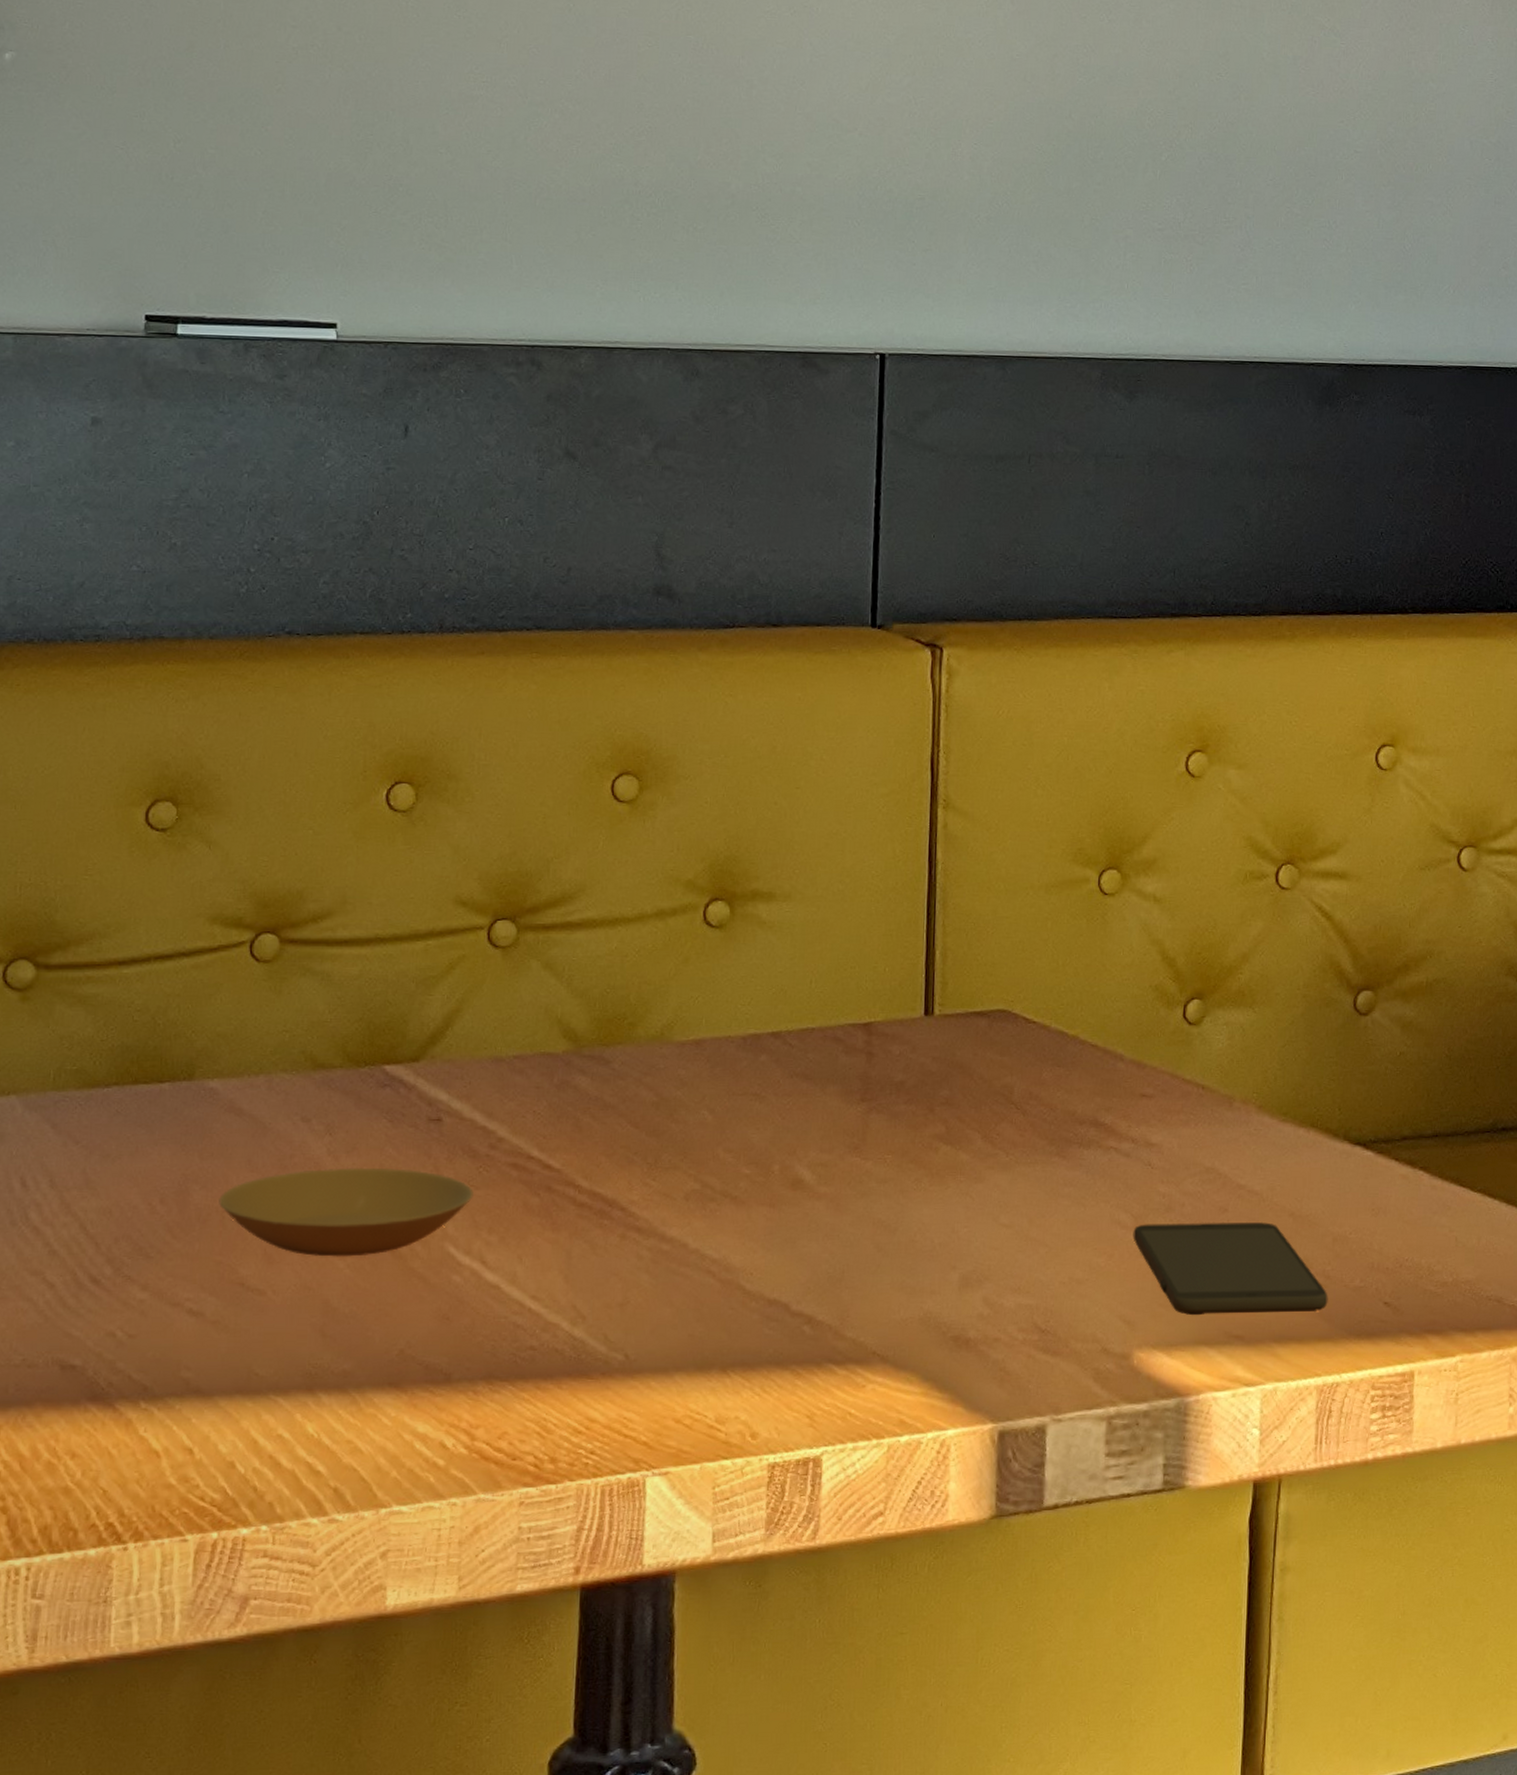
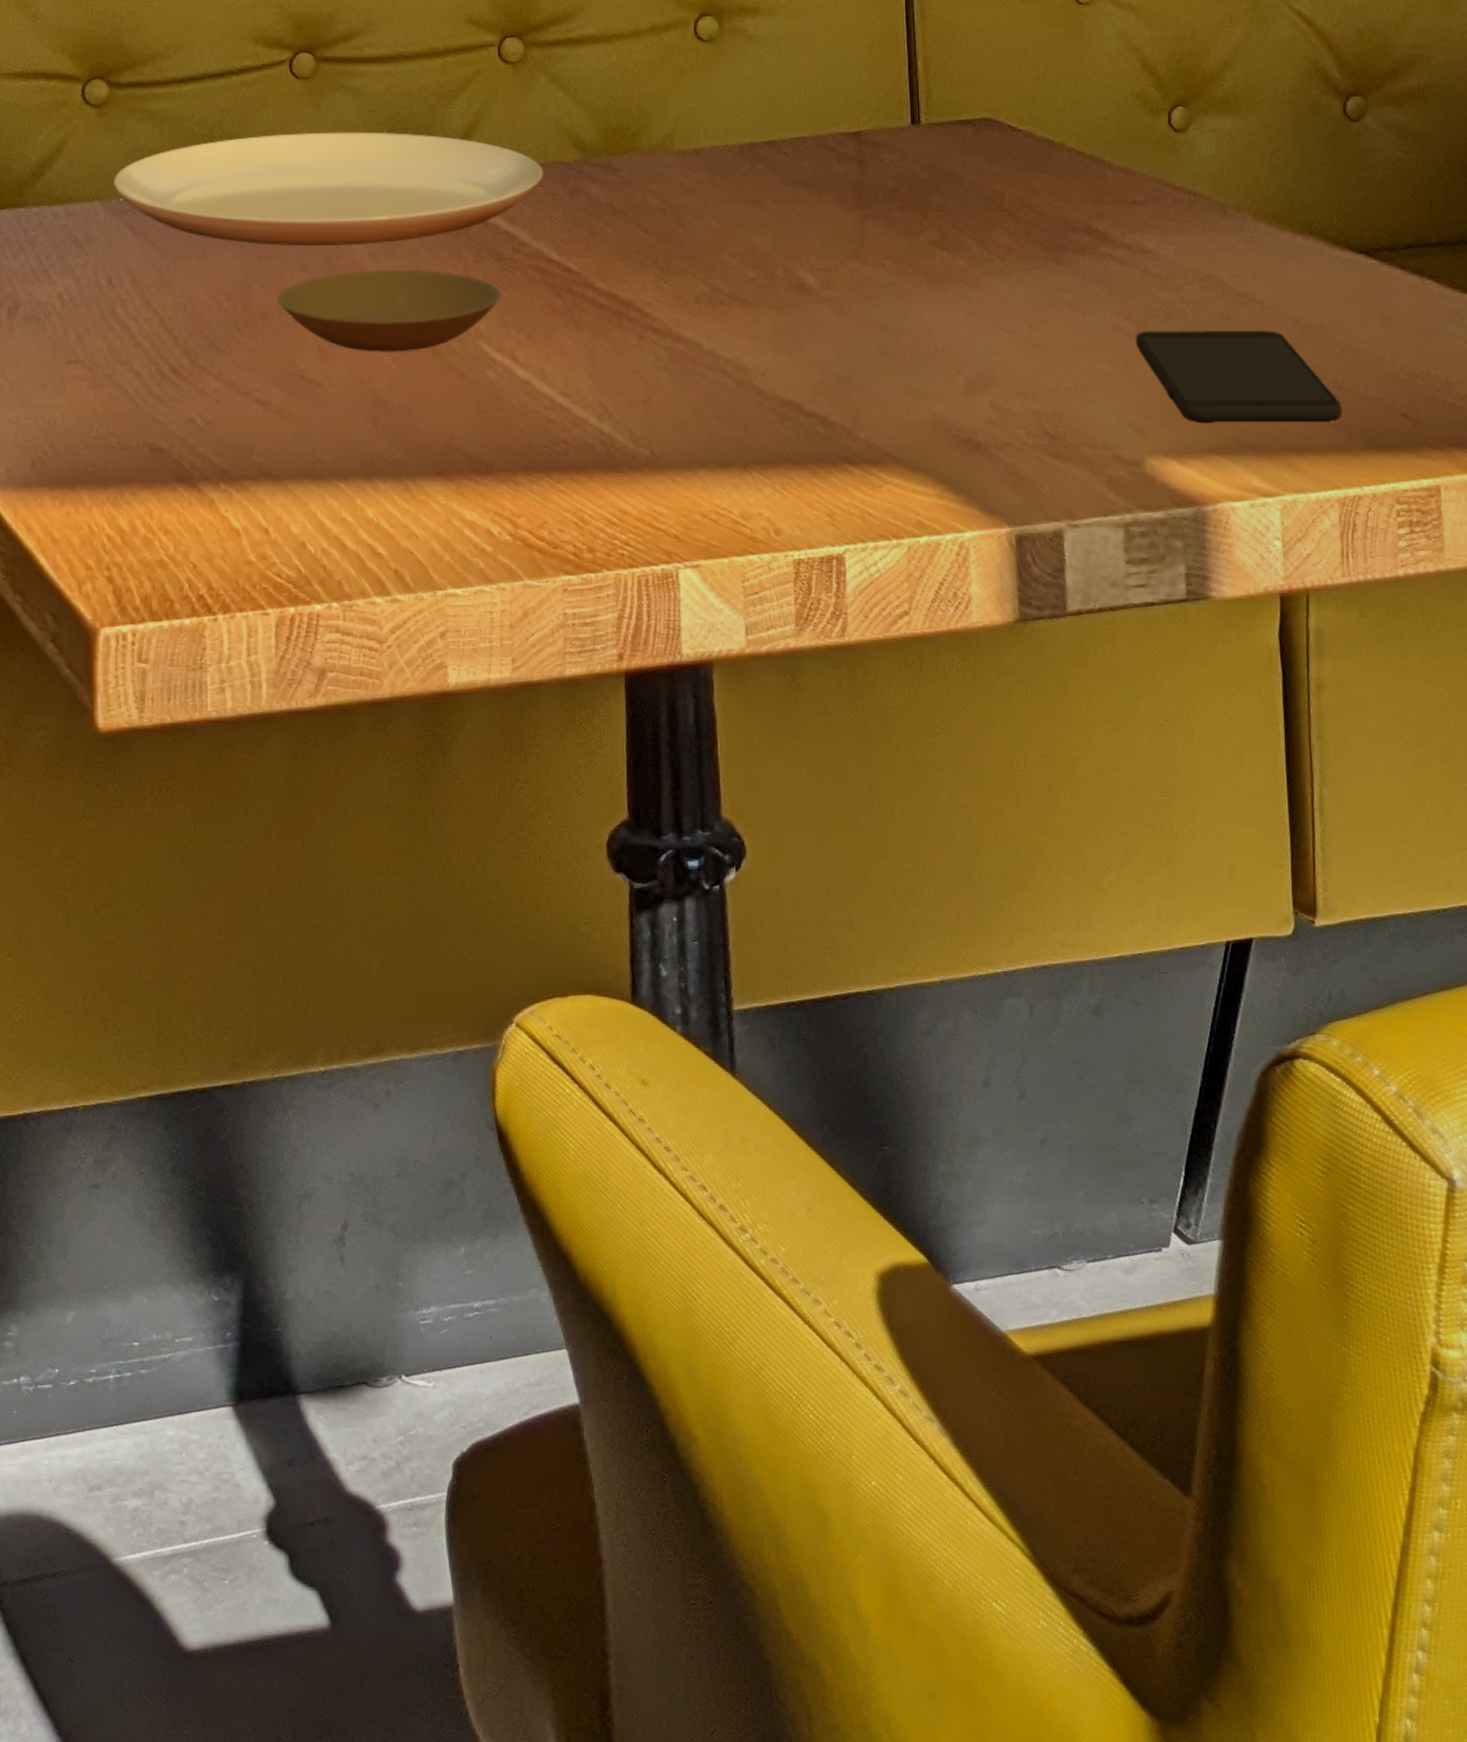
plate: none [35,1020,529,1144] -> present [114,131,543,247]

